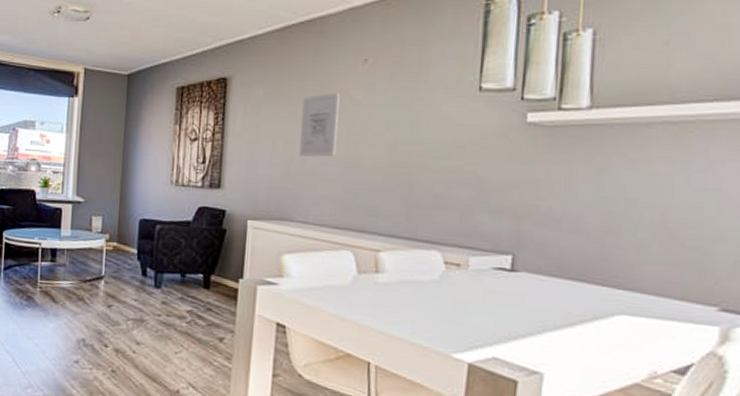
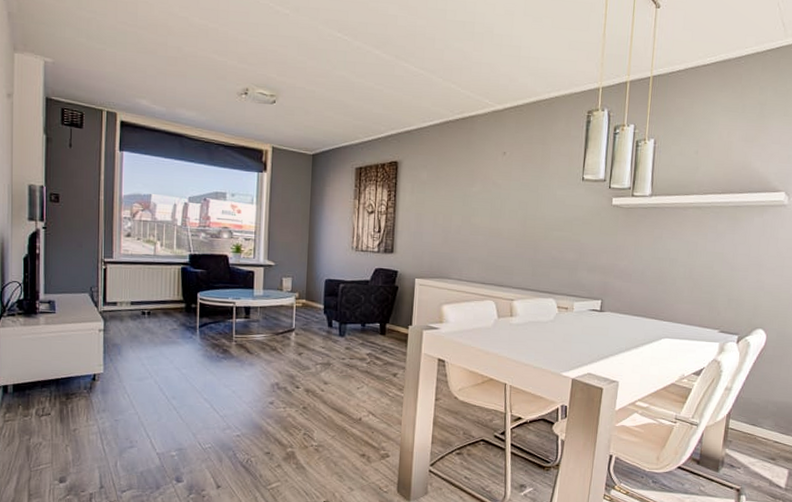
wall art: present [299,93,340,157] -> none [455,178,486,229]

